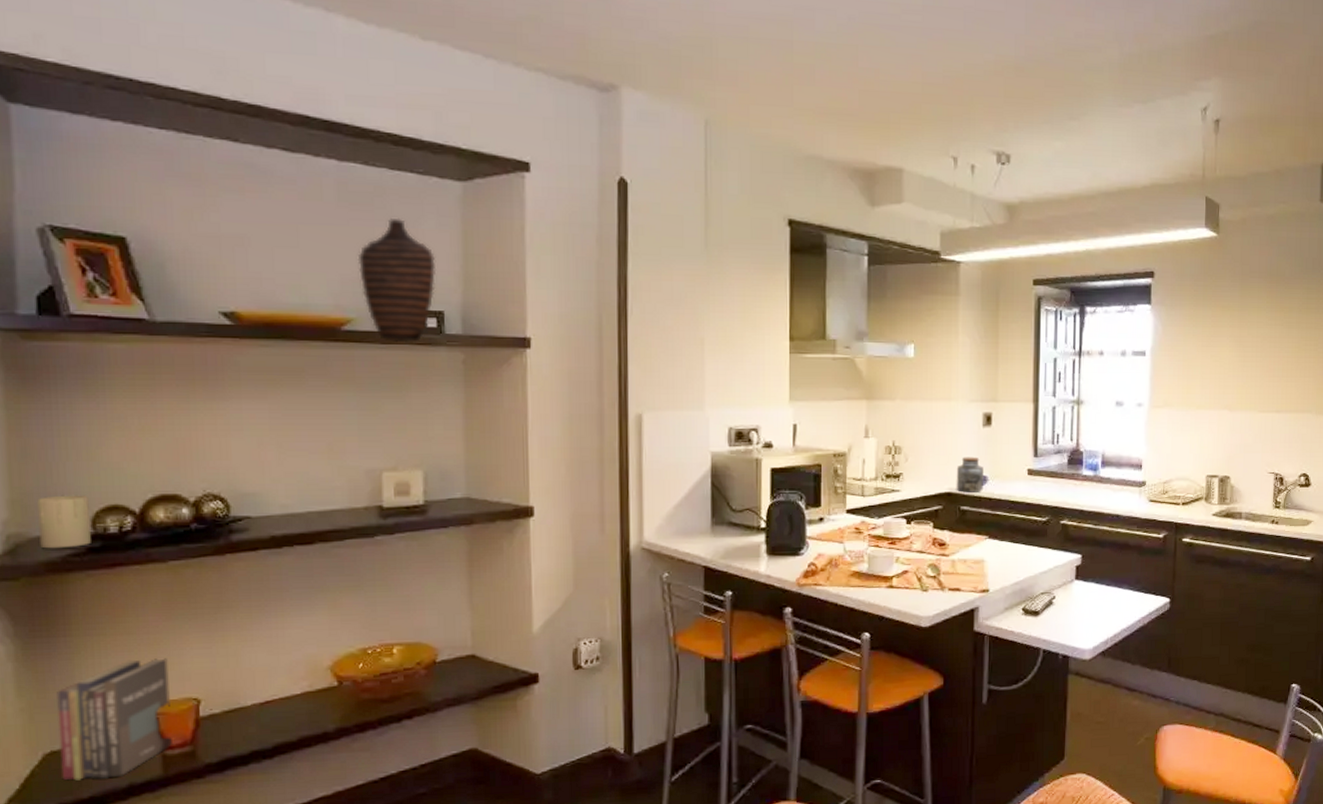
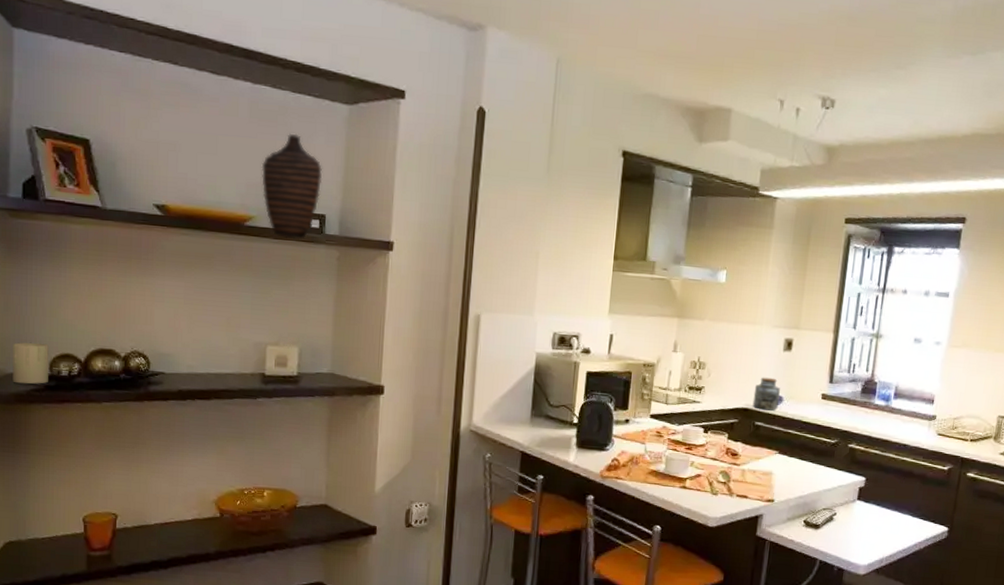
books: present [56,658,172,780] -> none [16,477,96,568]

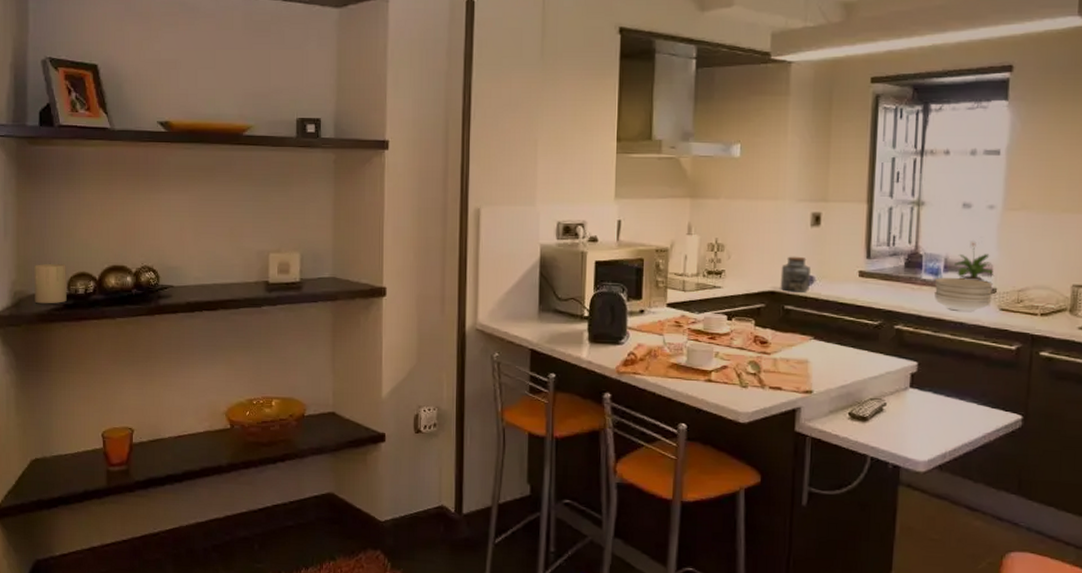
decorative vase: present [261,133,323,240] -> none [257,41,316,146]
bowl: none [884,403,934,436] -> present [934,278,993,313]
potted flower: none [903,368,936,411] -> present [954,235,995,283]

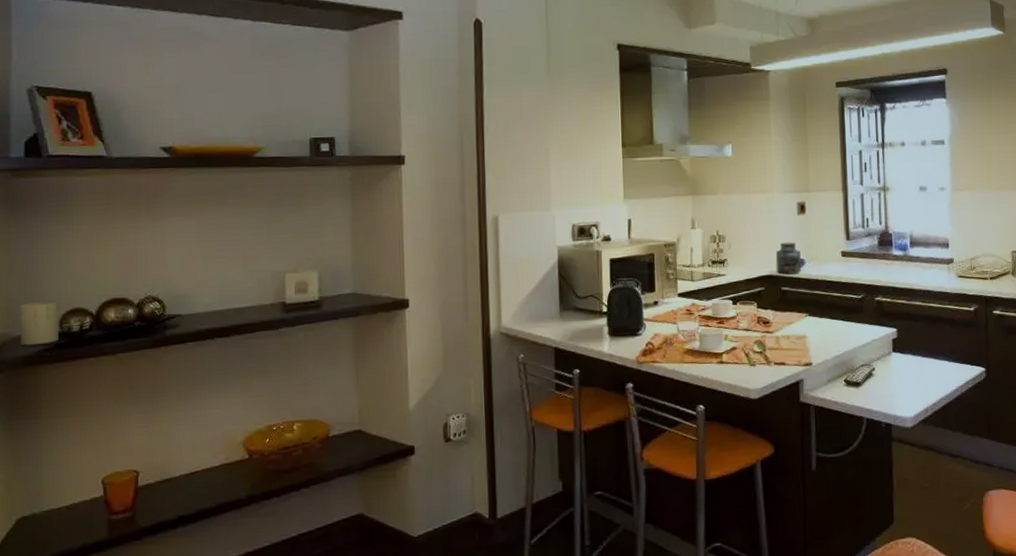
bowl: present [934,278,993,313] -> none [904,251,951,282]
potted flower: present [954,235,995,283] -> none [918,214,951,255]

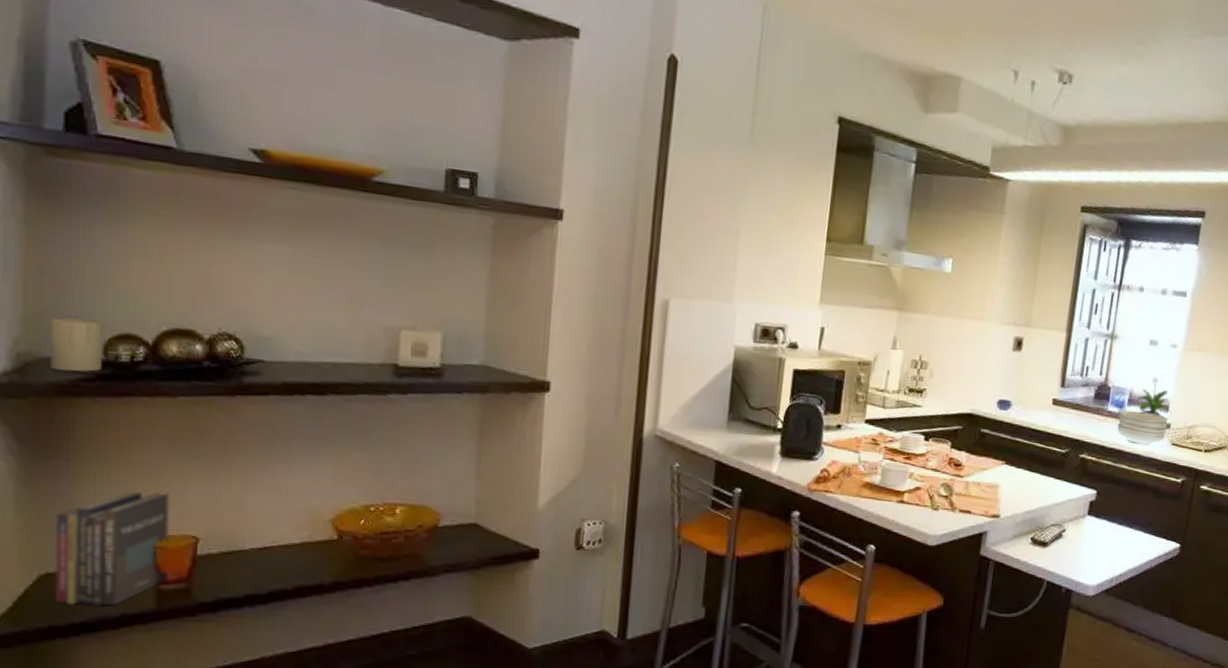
books: none [28,436,116,542] -> present [55,490,169,606]
jar: present [775,242,801,274] -> none [978,379,1009,417]
bowl: none [904,251,951,282] -> present [1117,410,1168,446]
potted flower: none [918,214,951,255] -> present [1137,372,1170,419]

